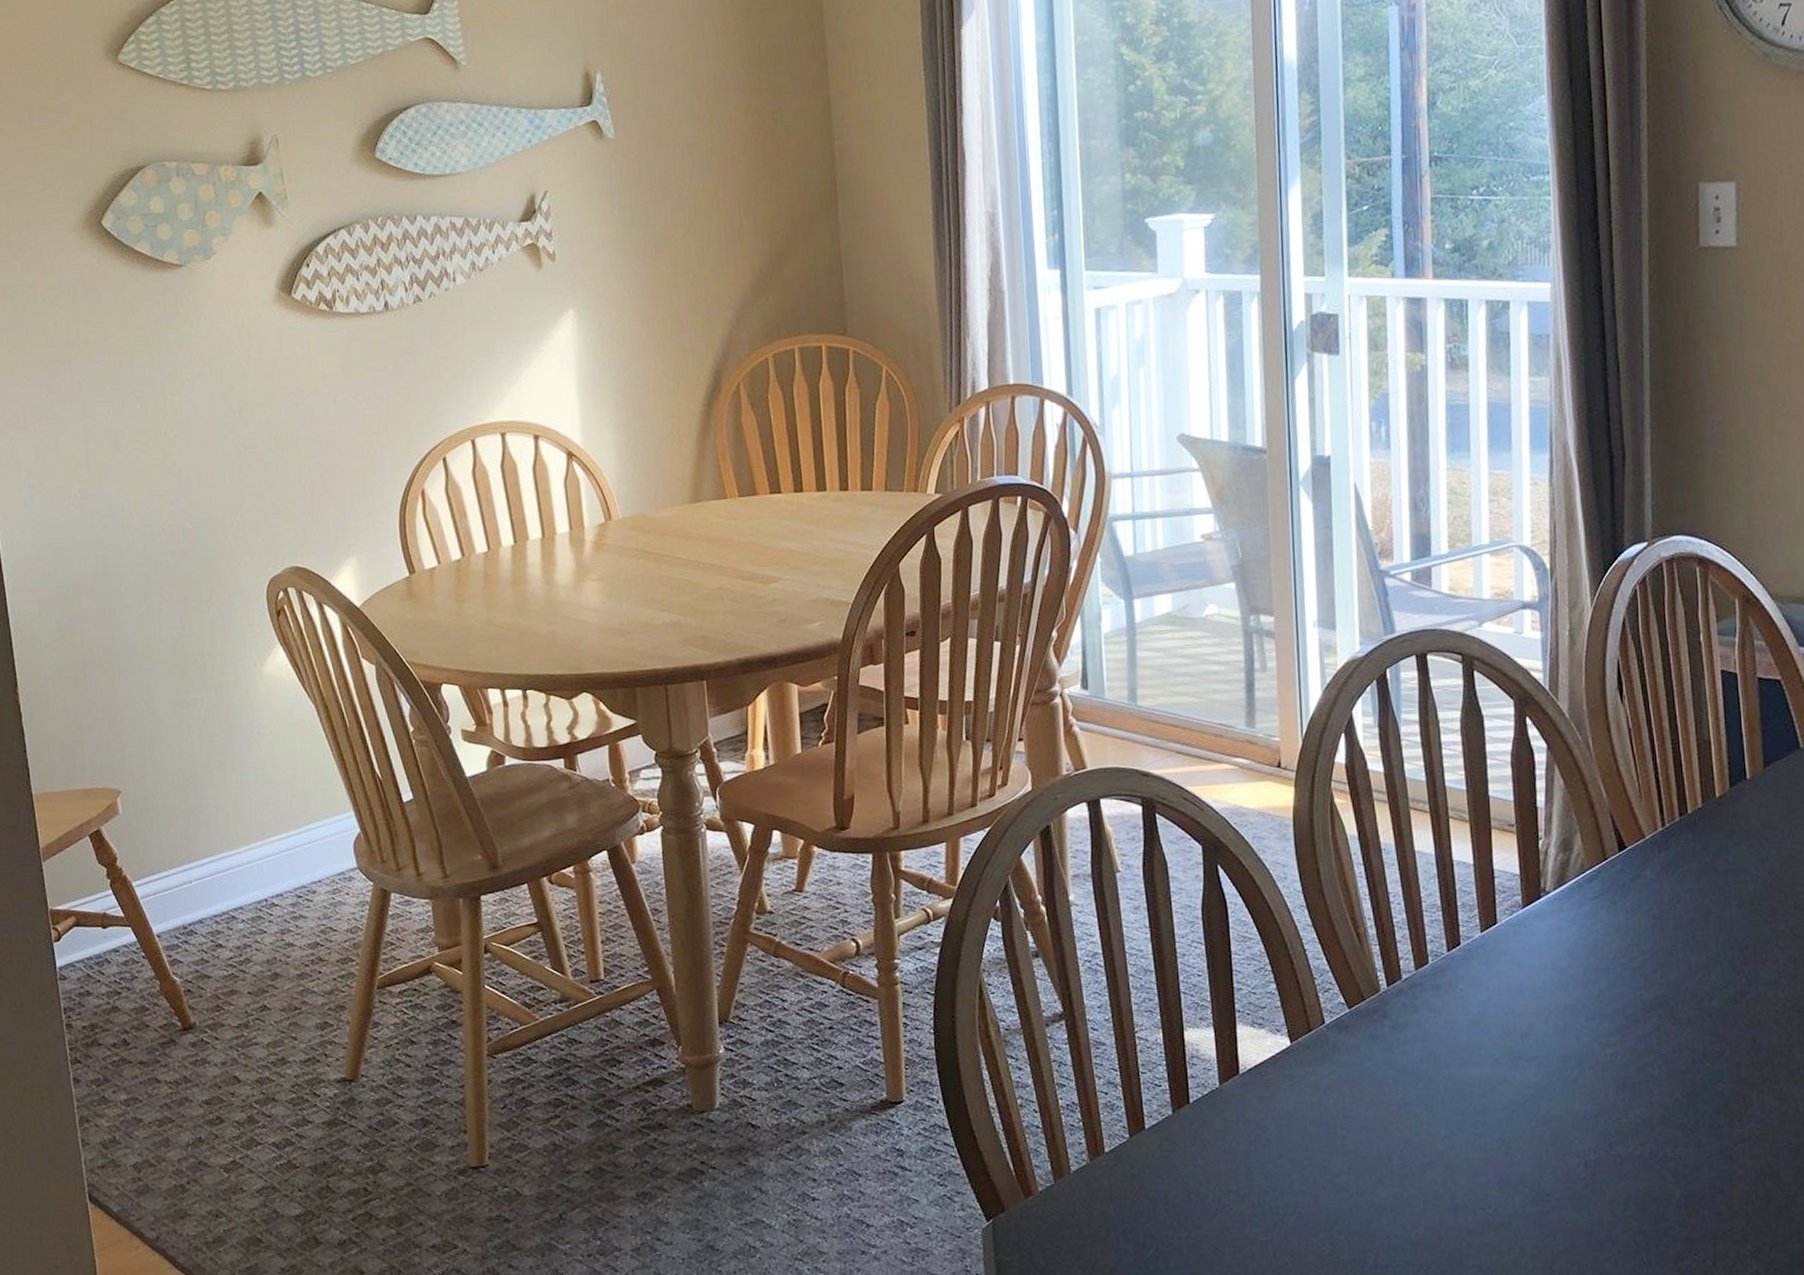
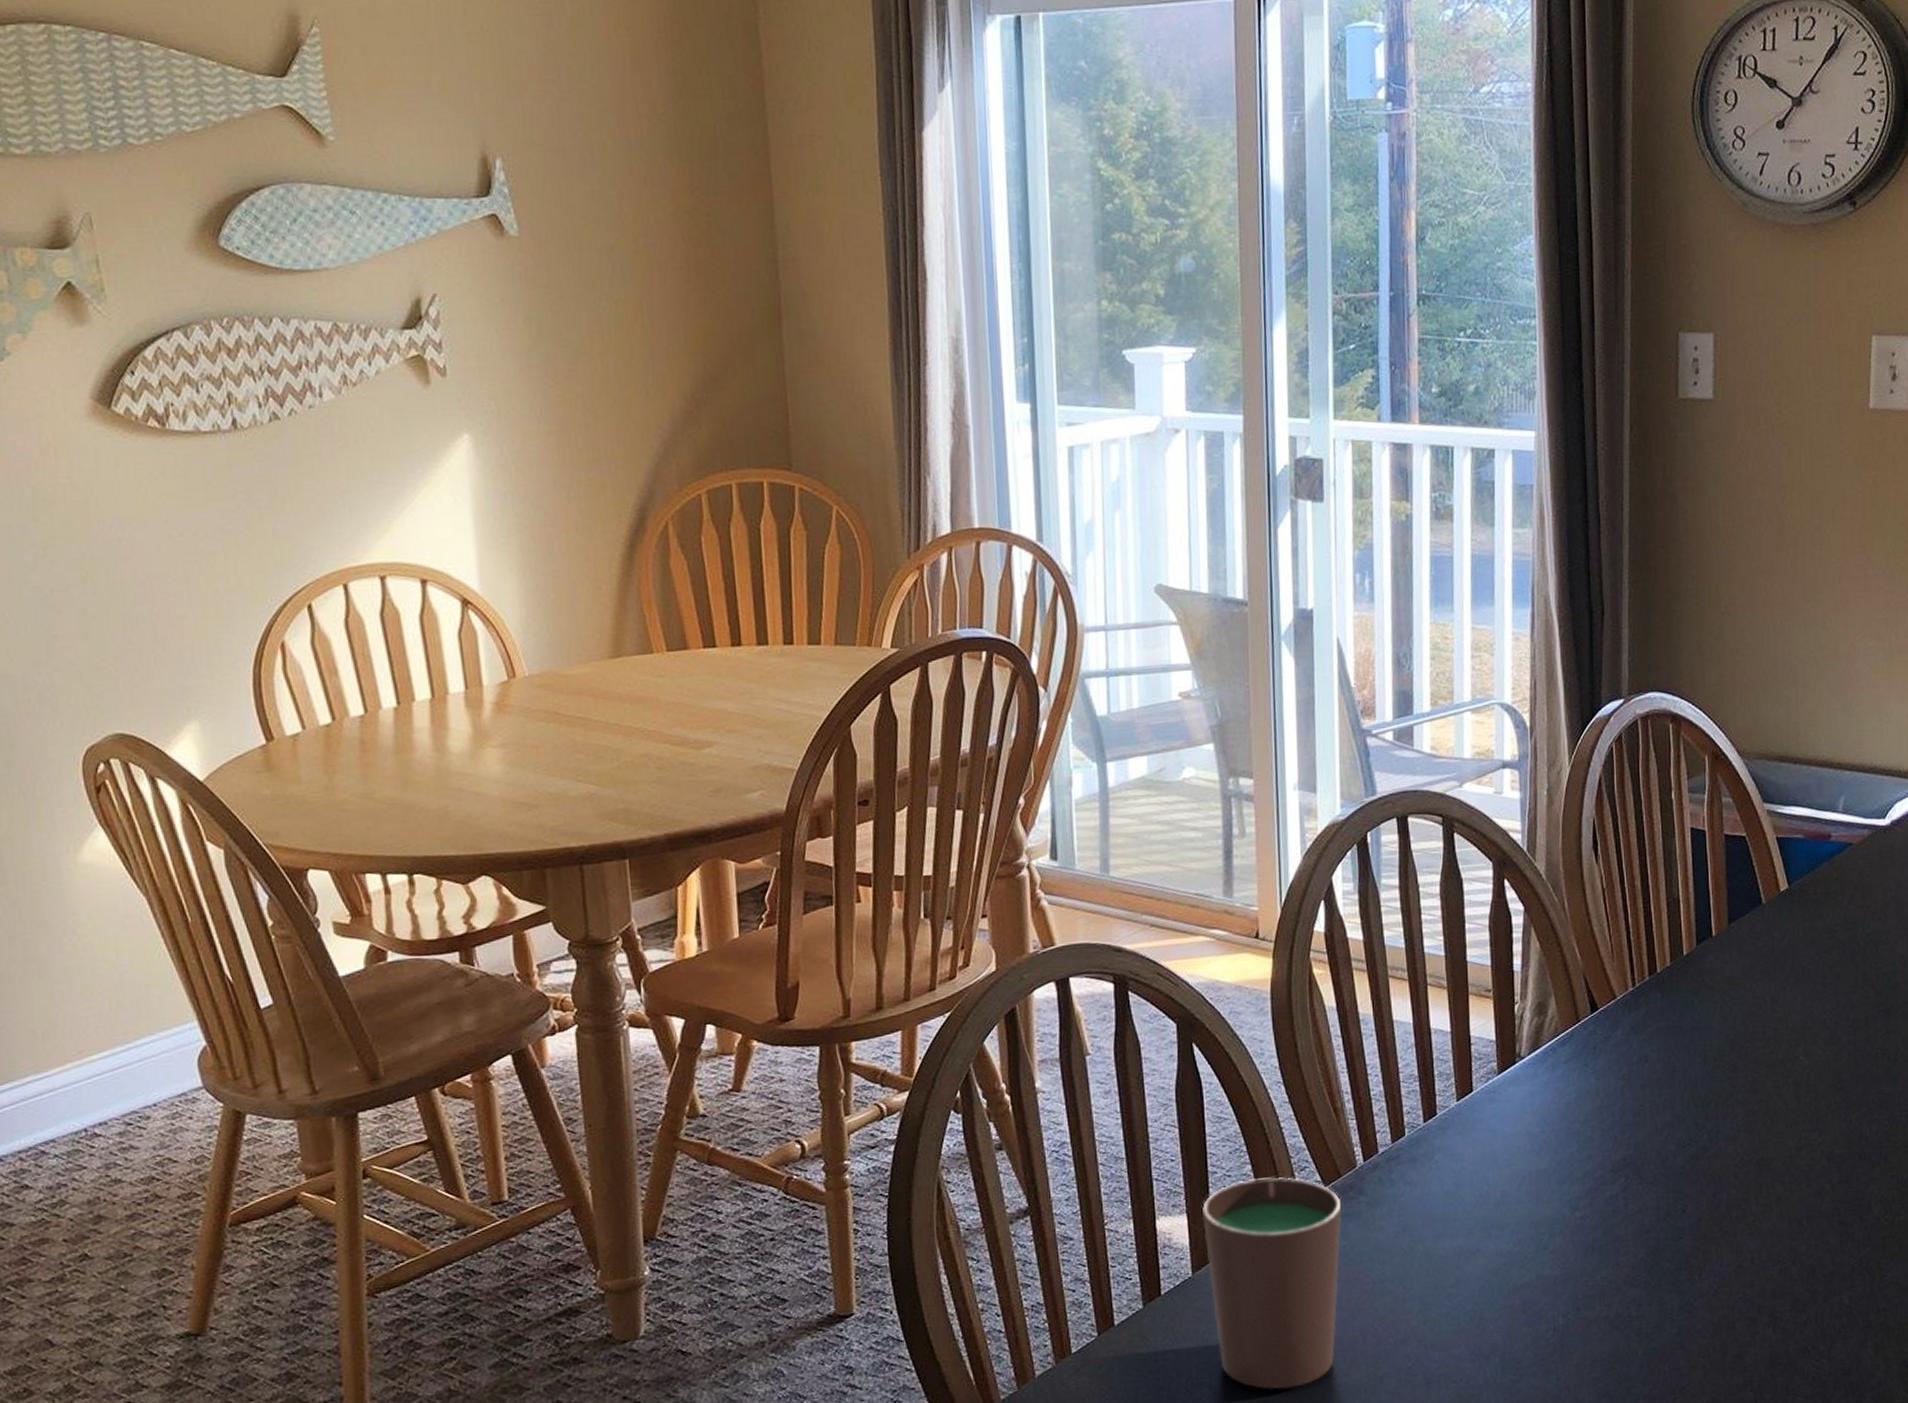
cup: none [1229,997,1366,1203] -> present [1202,1177,1342,1390]

